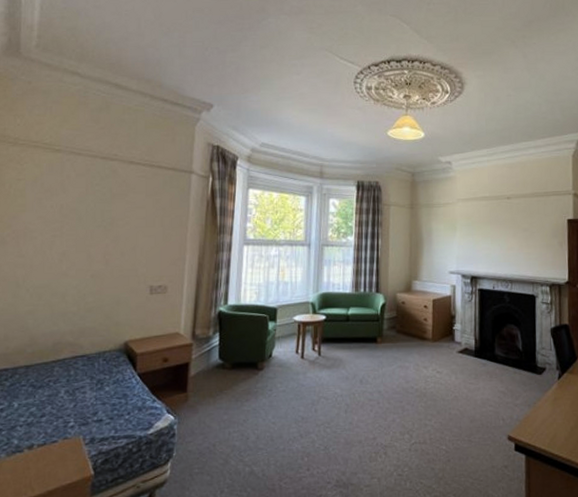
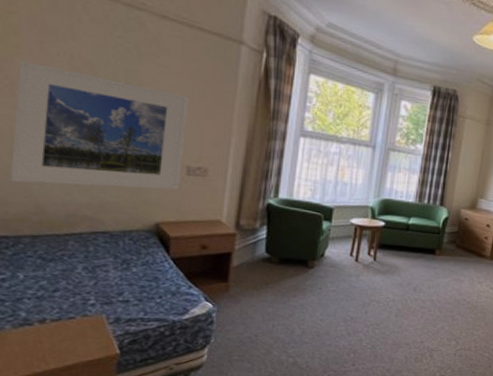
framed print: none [11,216,150,318] -> present [10,60,188,190]

